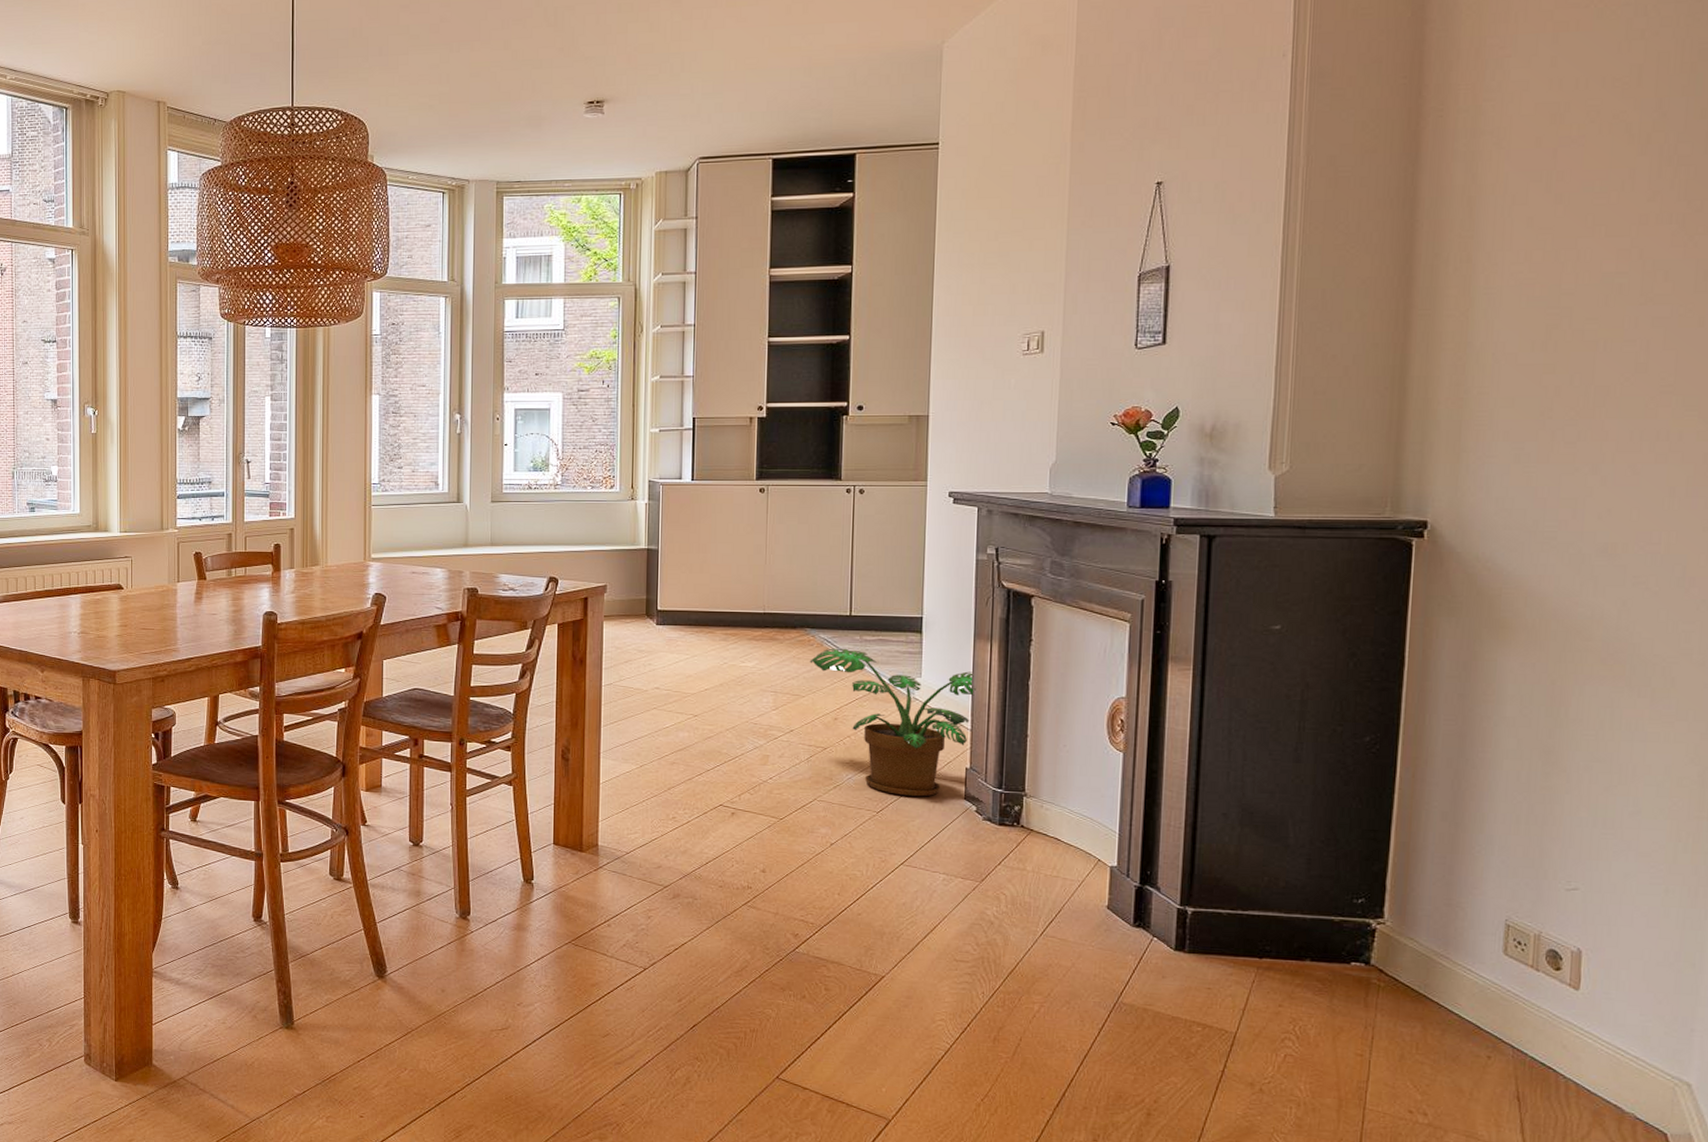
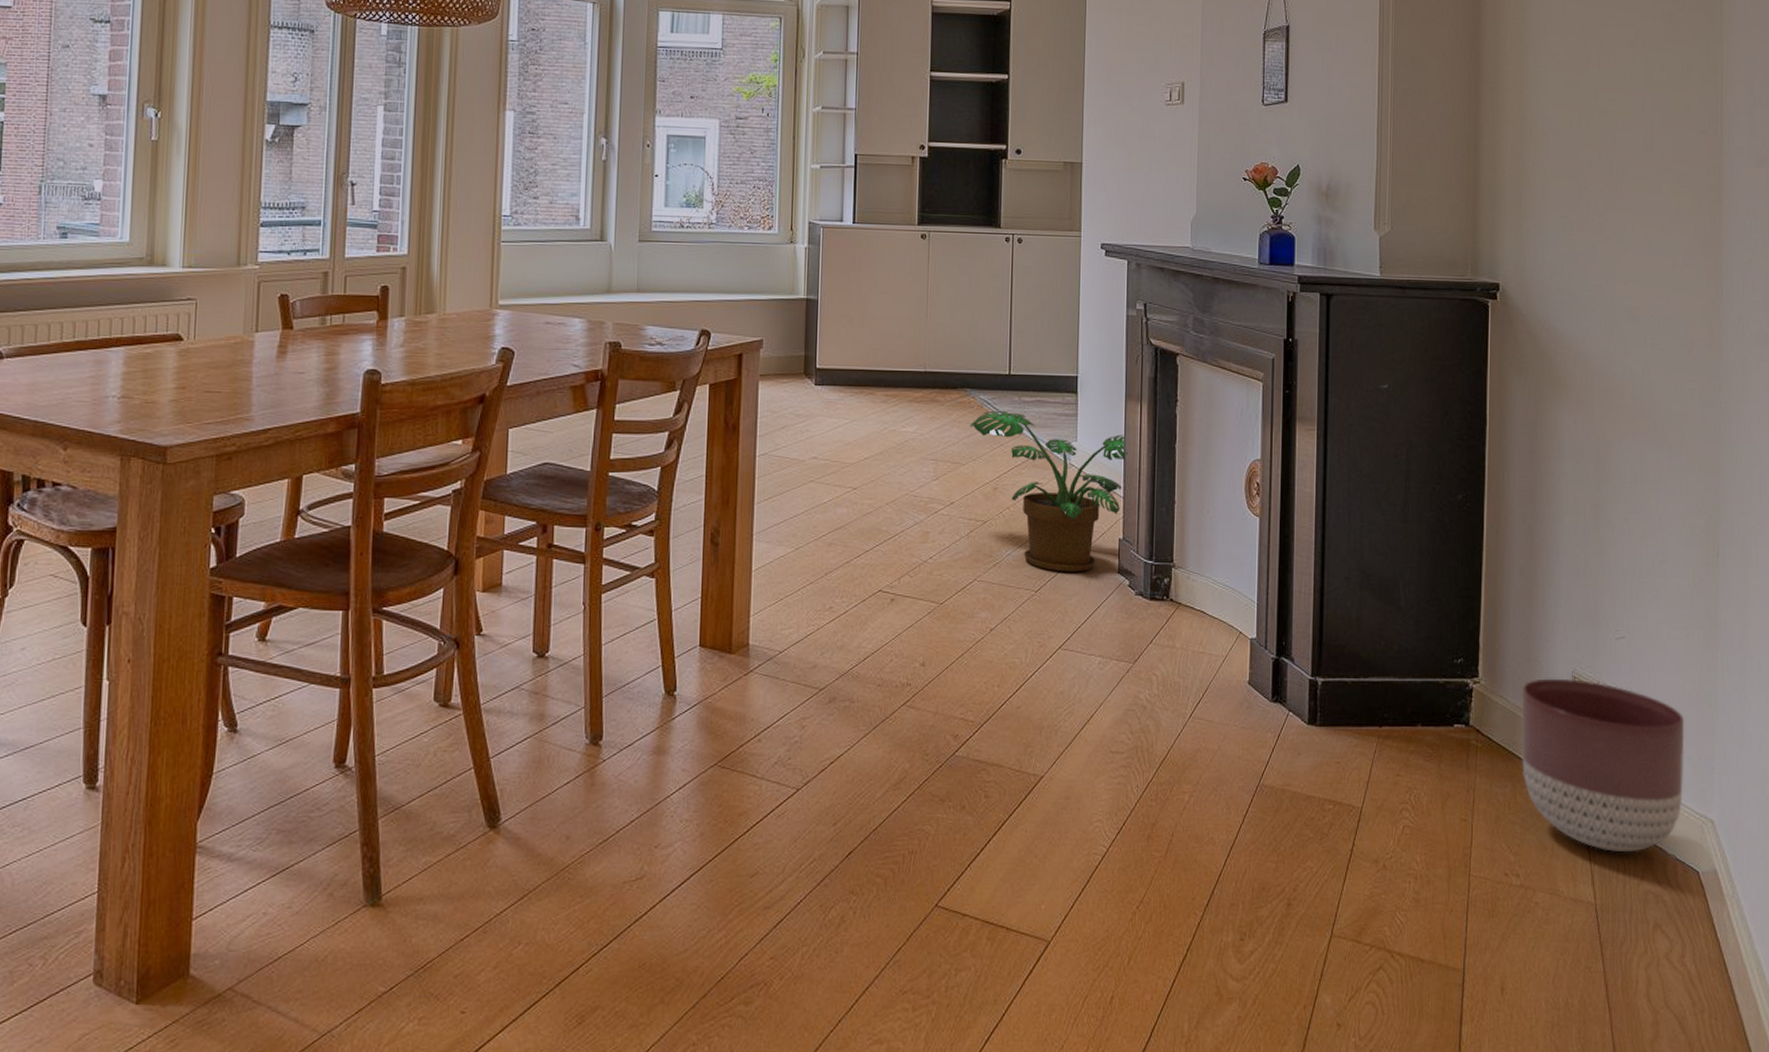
planter: none [1435,924,1656,1106] -> present [1521,678,1685,853]

